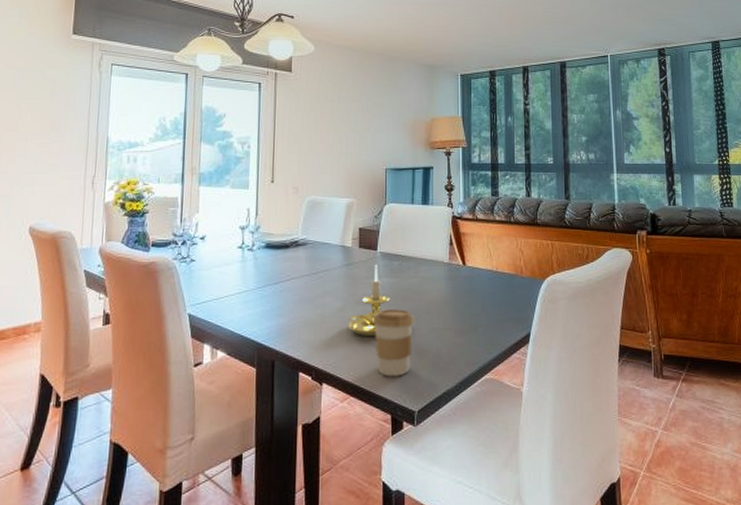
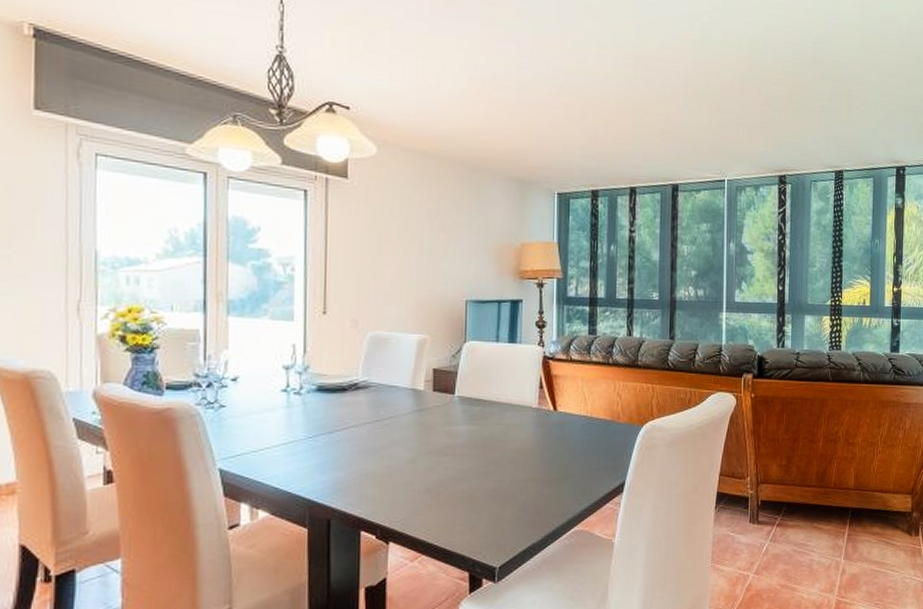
candle holder: present [348,264,390,336] -> none [420,410,470,490]
coffee cup: present [373,309,414,377] -> none [448,459,497,533]

